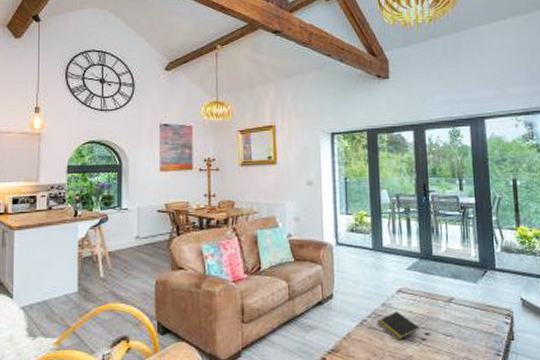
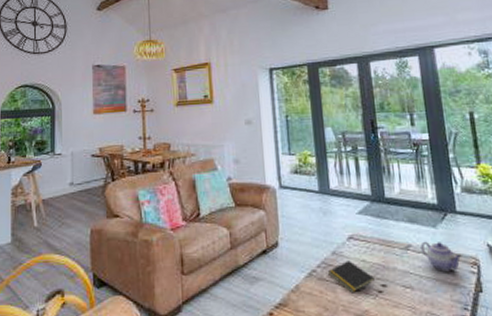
teapot: none [462,294,498,322] -> present [421,241,462,272]

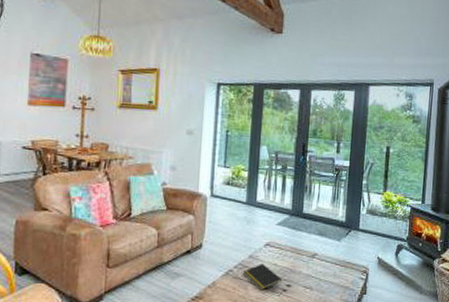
teapot: present [421,241,462,272] -> none [324,251,356,277]

